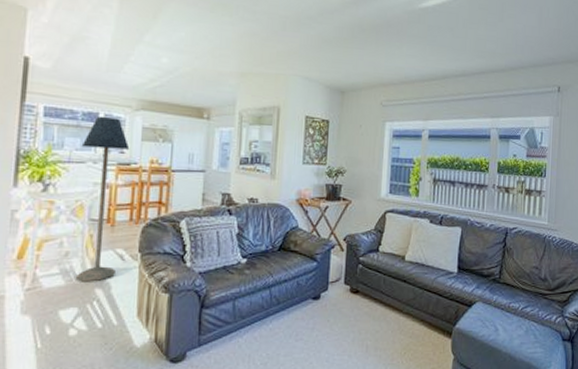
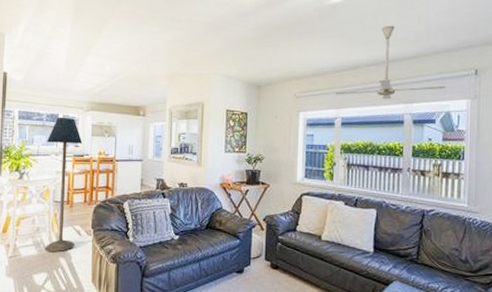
ceiling fan: none [424,35,530,112] -> present [336,25,445,99]

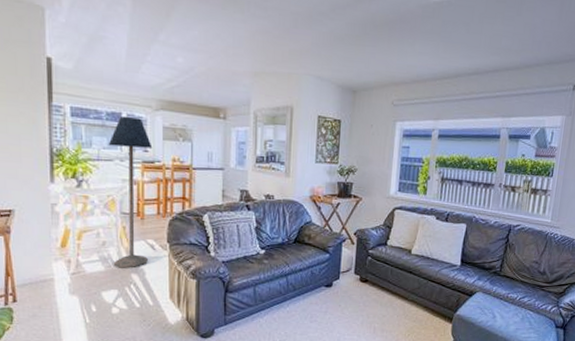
ceiling fan: present [336,25,445,99] -> none [435,30,543,112]

